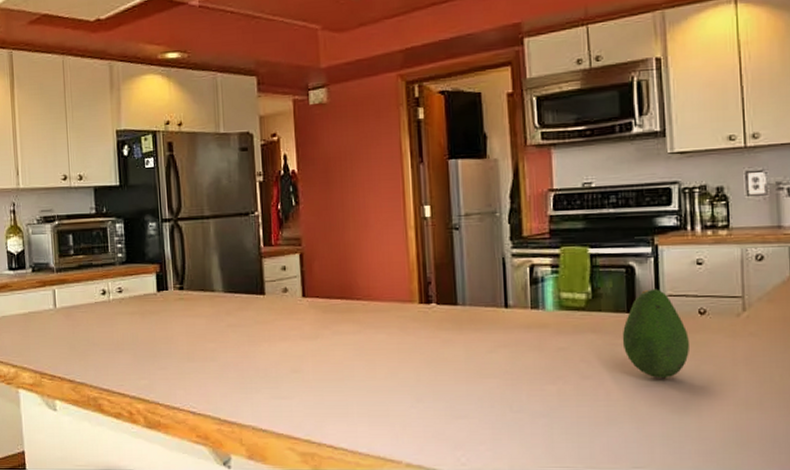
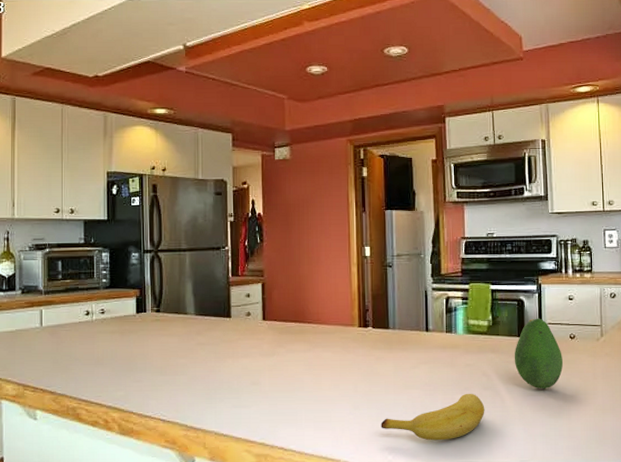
banana: none [450,383,585,441] -> present [381,393,485,441]

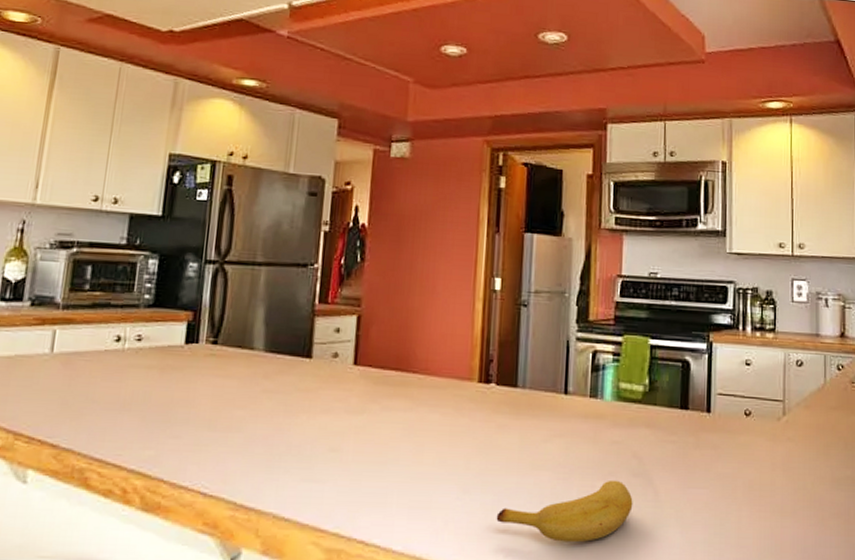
fruit: present [514,318,563,389] -> none [673,386,734,481]

